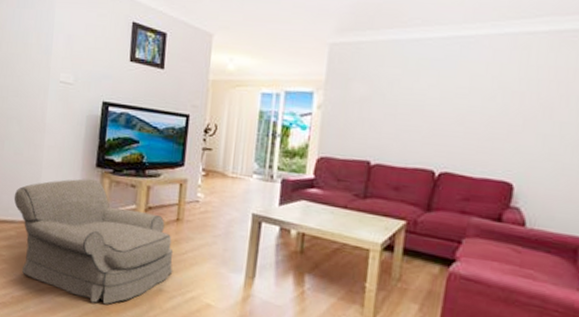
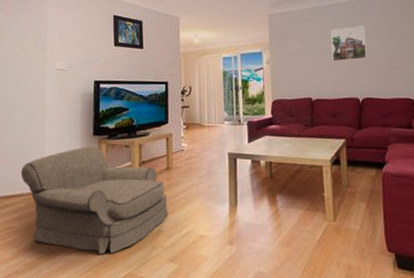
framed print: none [407,72,462,120] -> present [331,25,367,62]

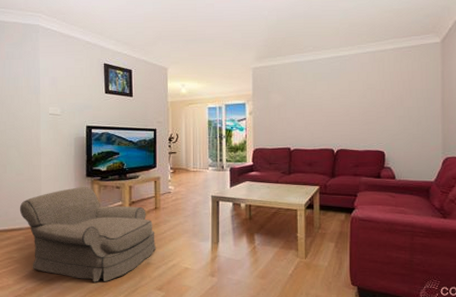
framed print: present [331,25,367,62] -> none [311,81,343,115]

